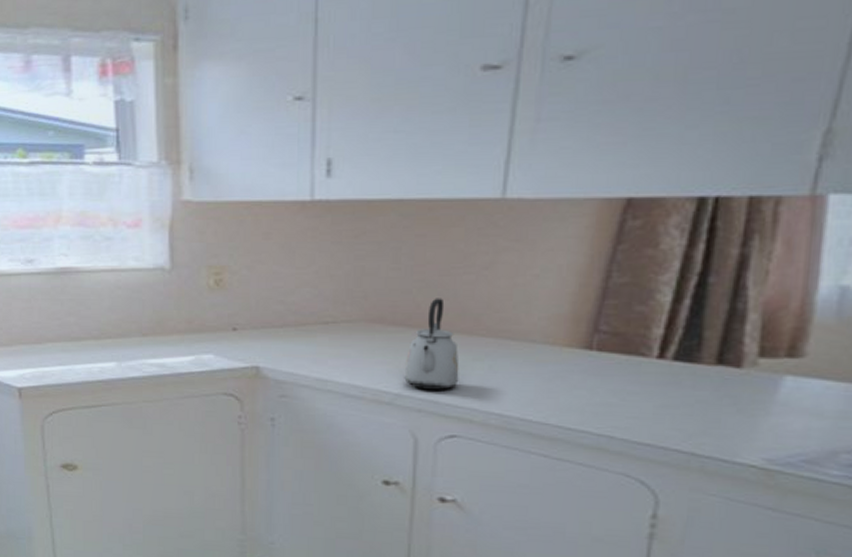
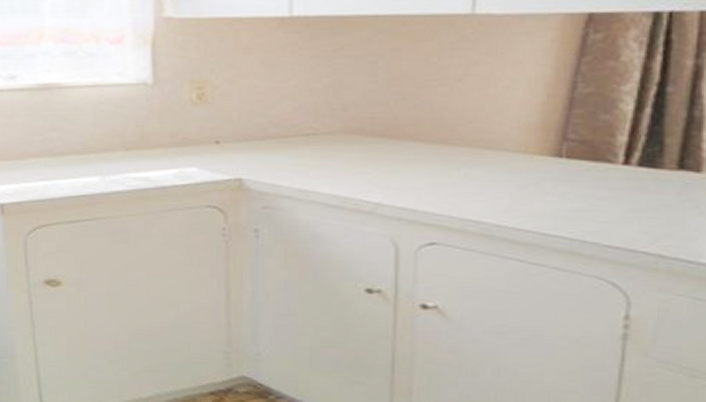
kettle: present [404,298,459,390] -> none [384,109,437,199]

